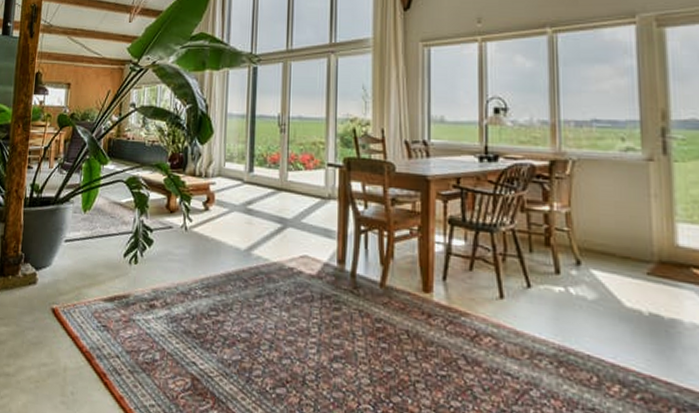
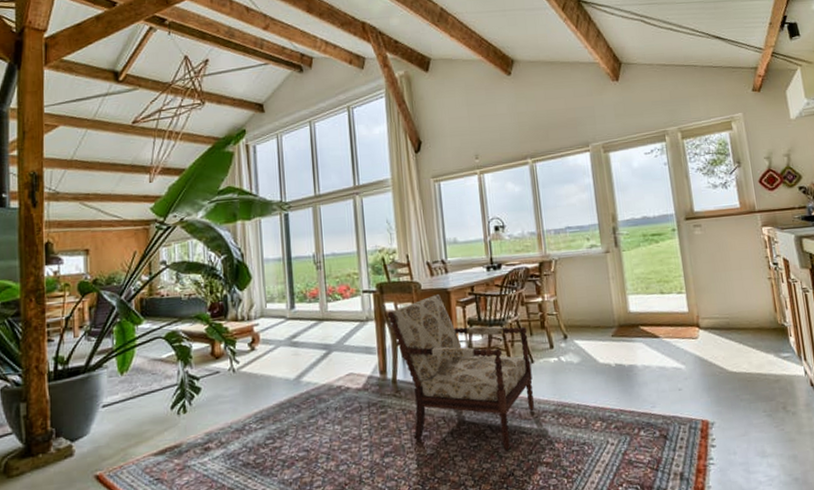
armchair: none [353,181,527,391] -> present [387,294,535,450]

